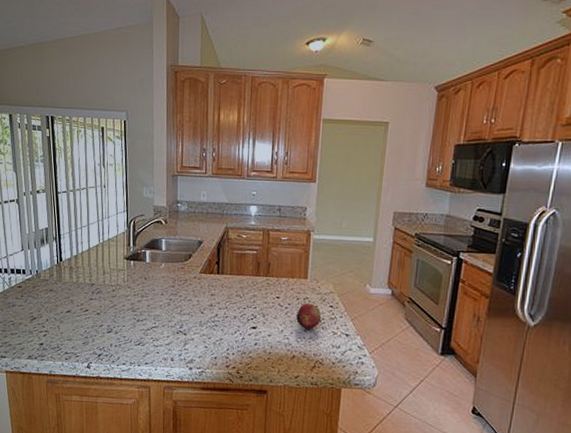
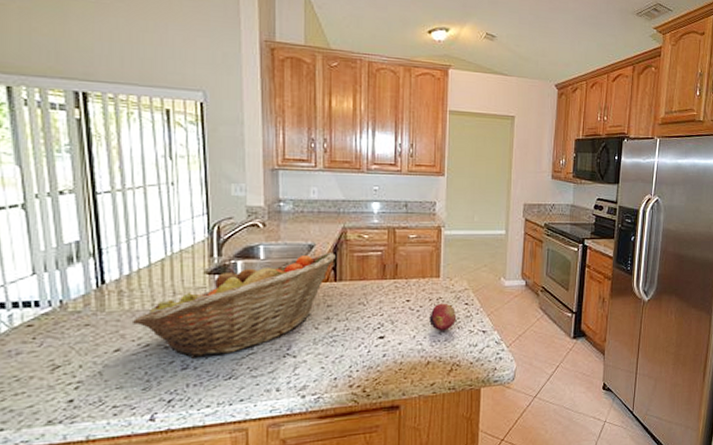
fruit basket: none [77,248,219,325] -> present [131,253,335,358]

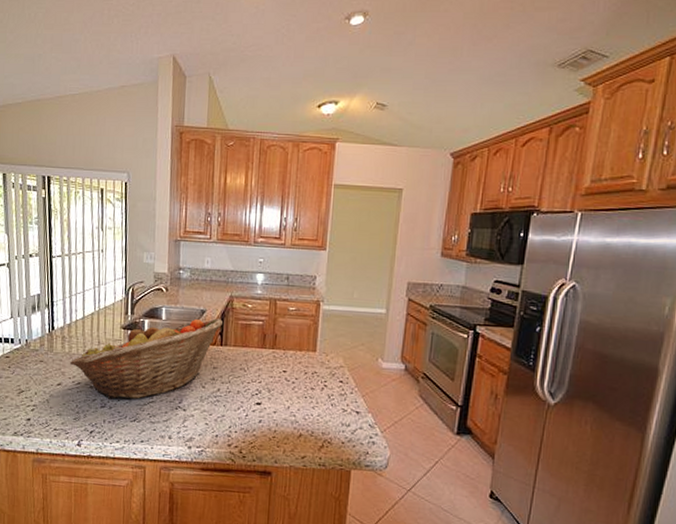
fruit: present [429,303,457,331] -> none [304,377,331,406]

